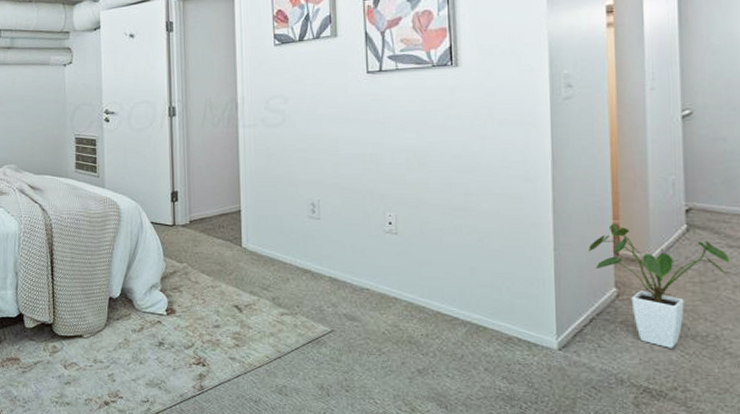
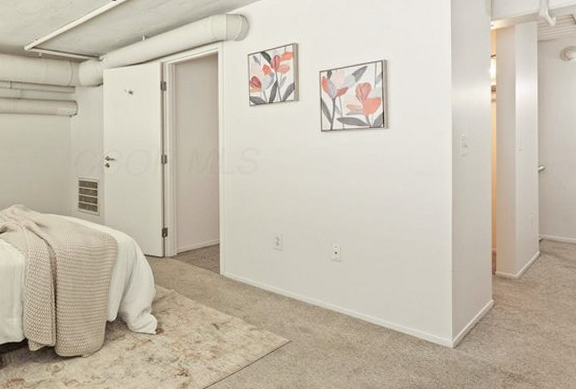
house plant: present [589,223,731,348] -> none [475,251,566,343]

